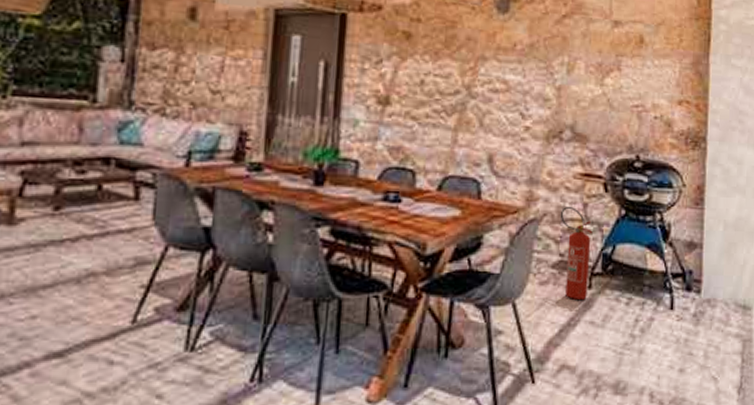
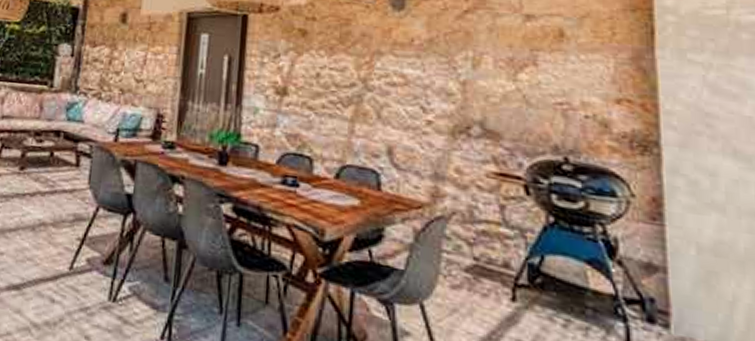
fire extinguisher: present [560,206,593,299] -> none [472,206,514,313]

